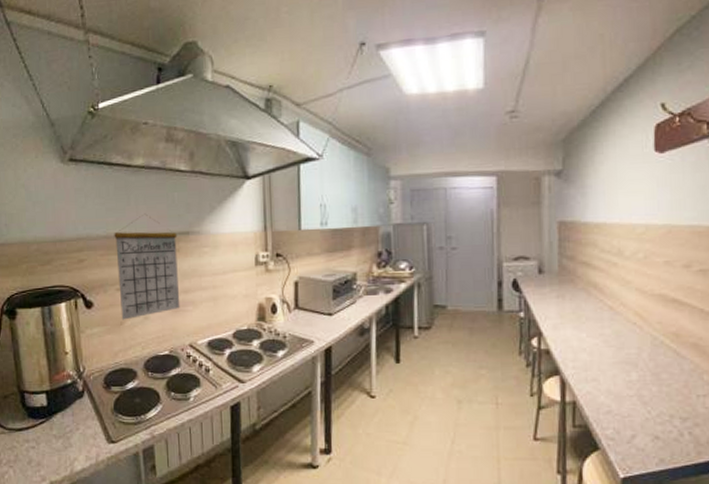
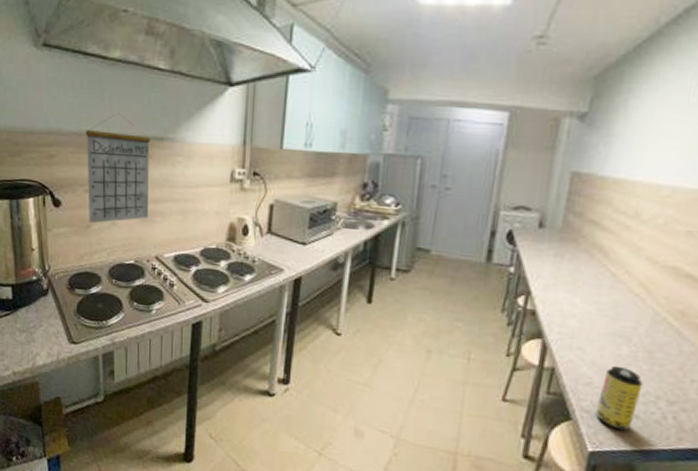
beverage can: none [620,391,656,453] -> present [596,365,643,431]

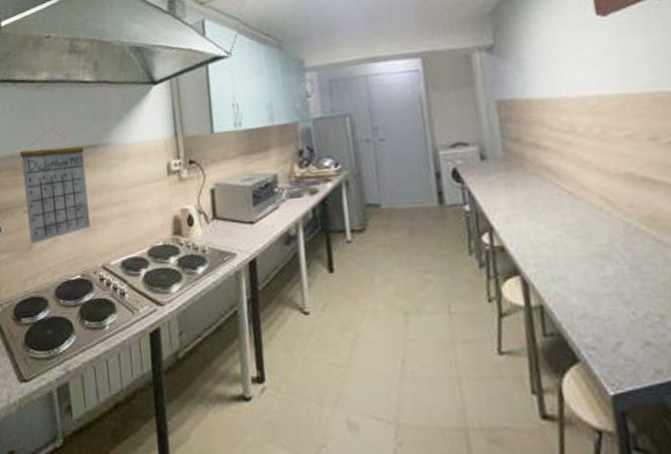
beverage can: present [596,365,643,431] -> none [597,288,647,364]

